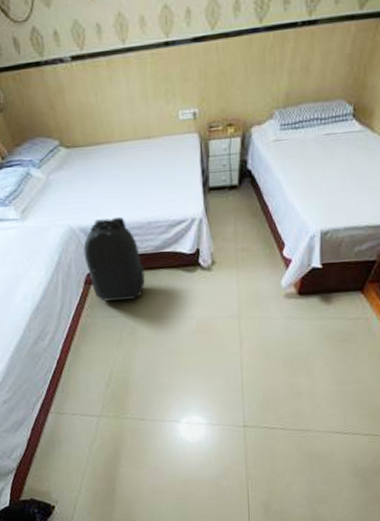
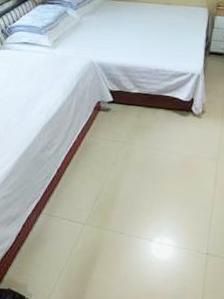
backpack: present [83,217,145,301] -> none [98,59,146,130]

